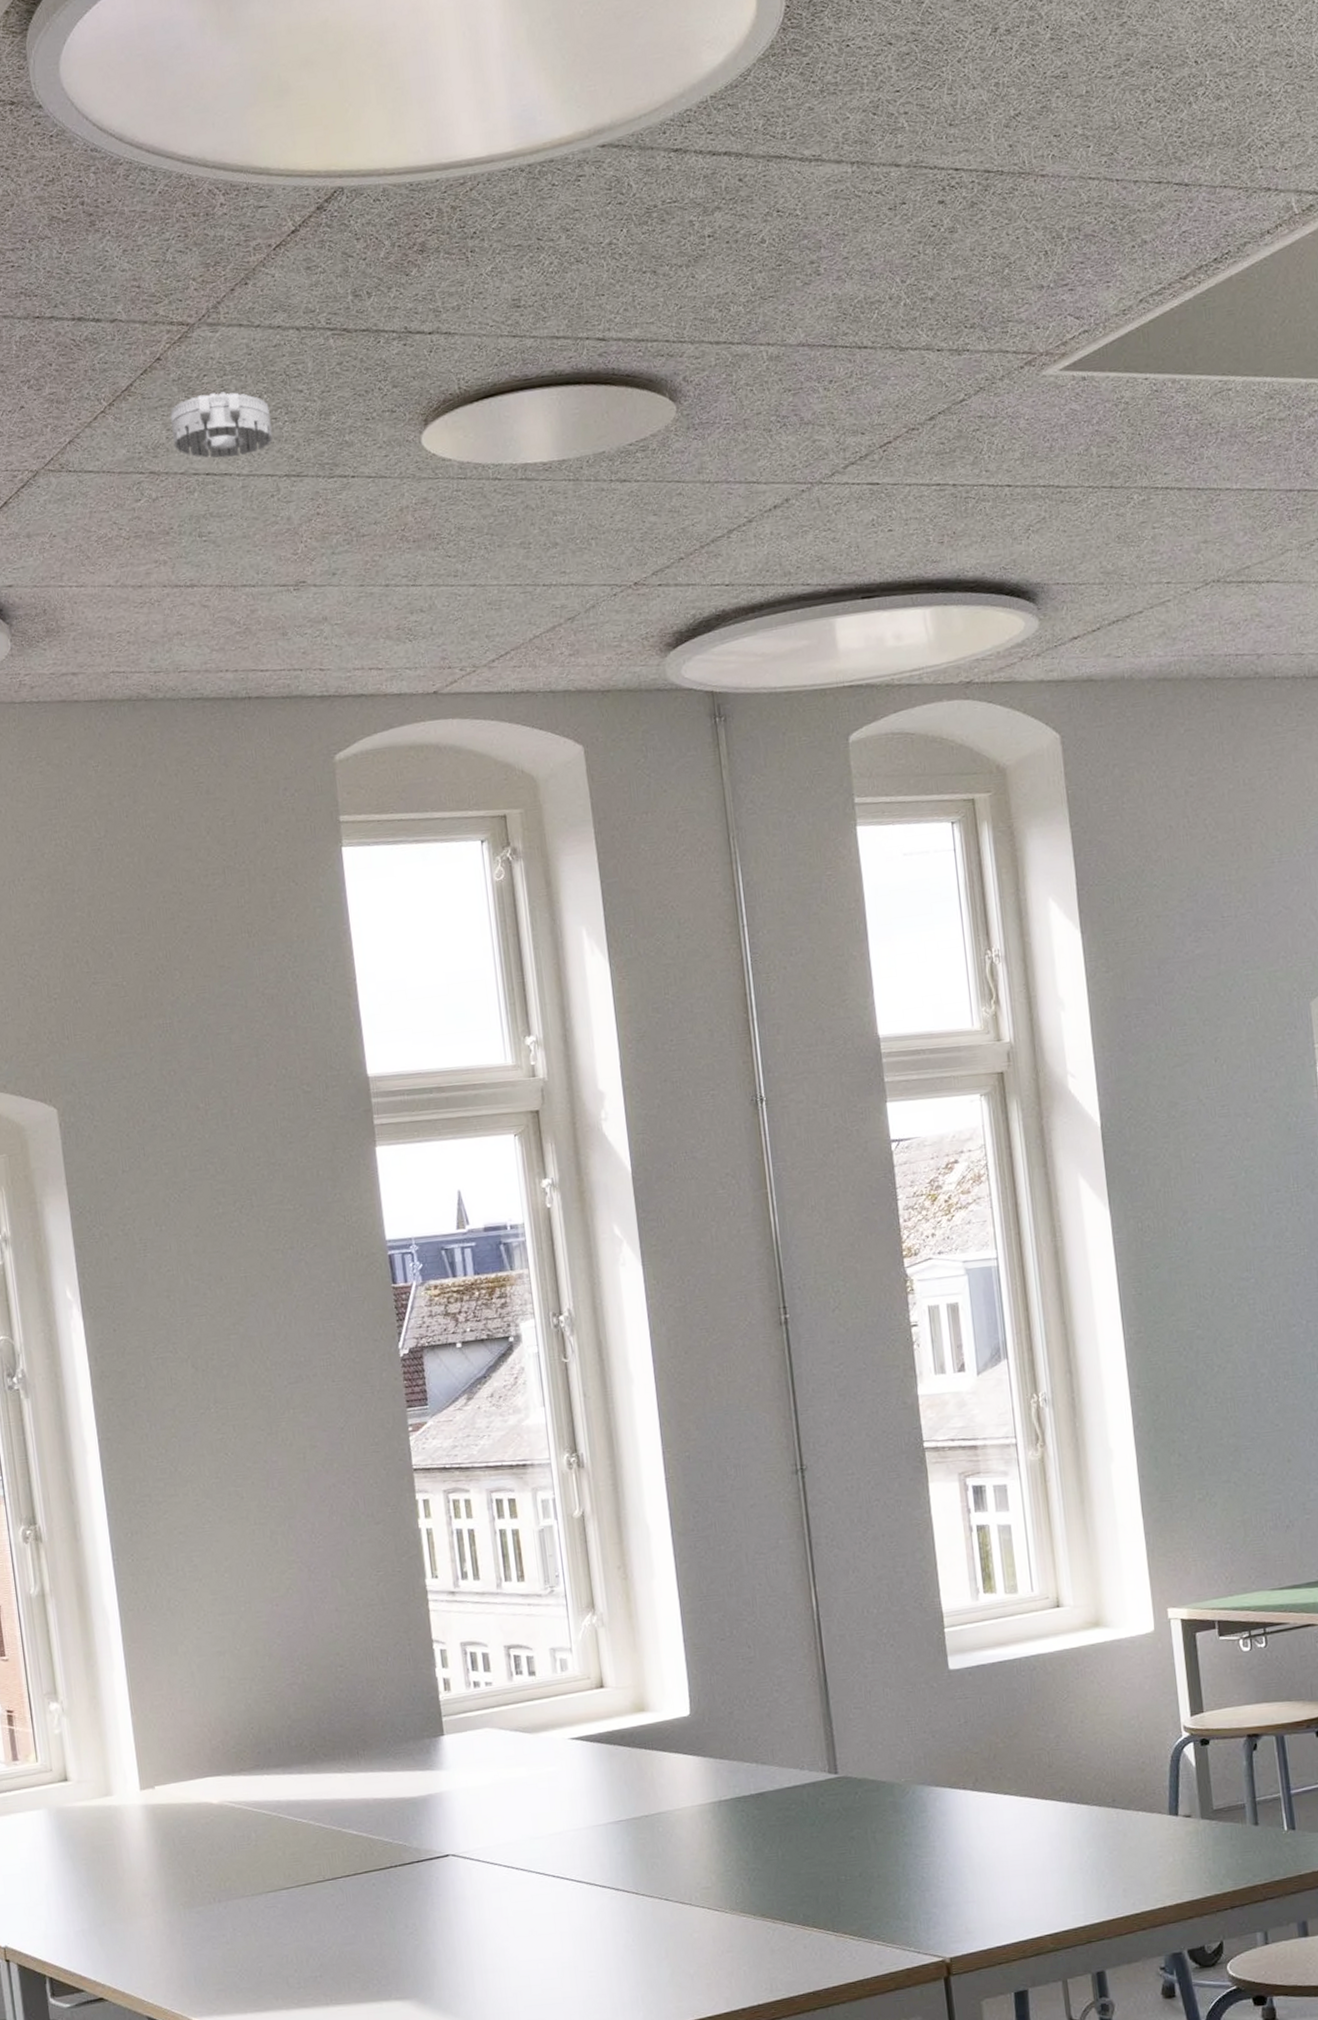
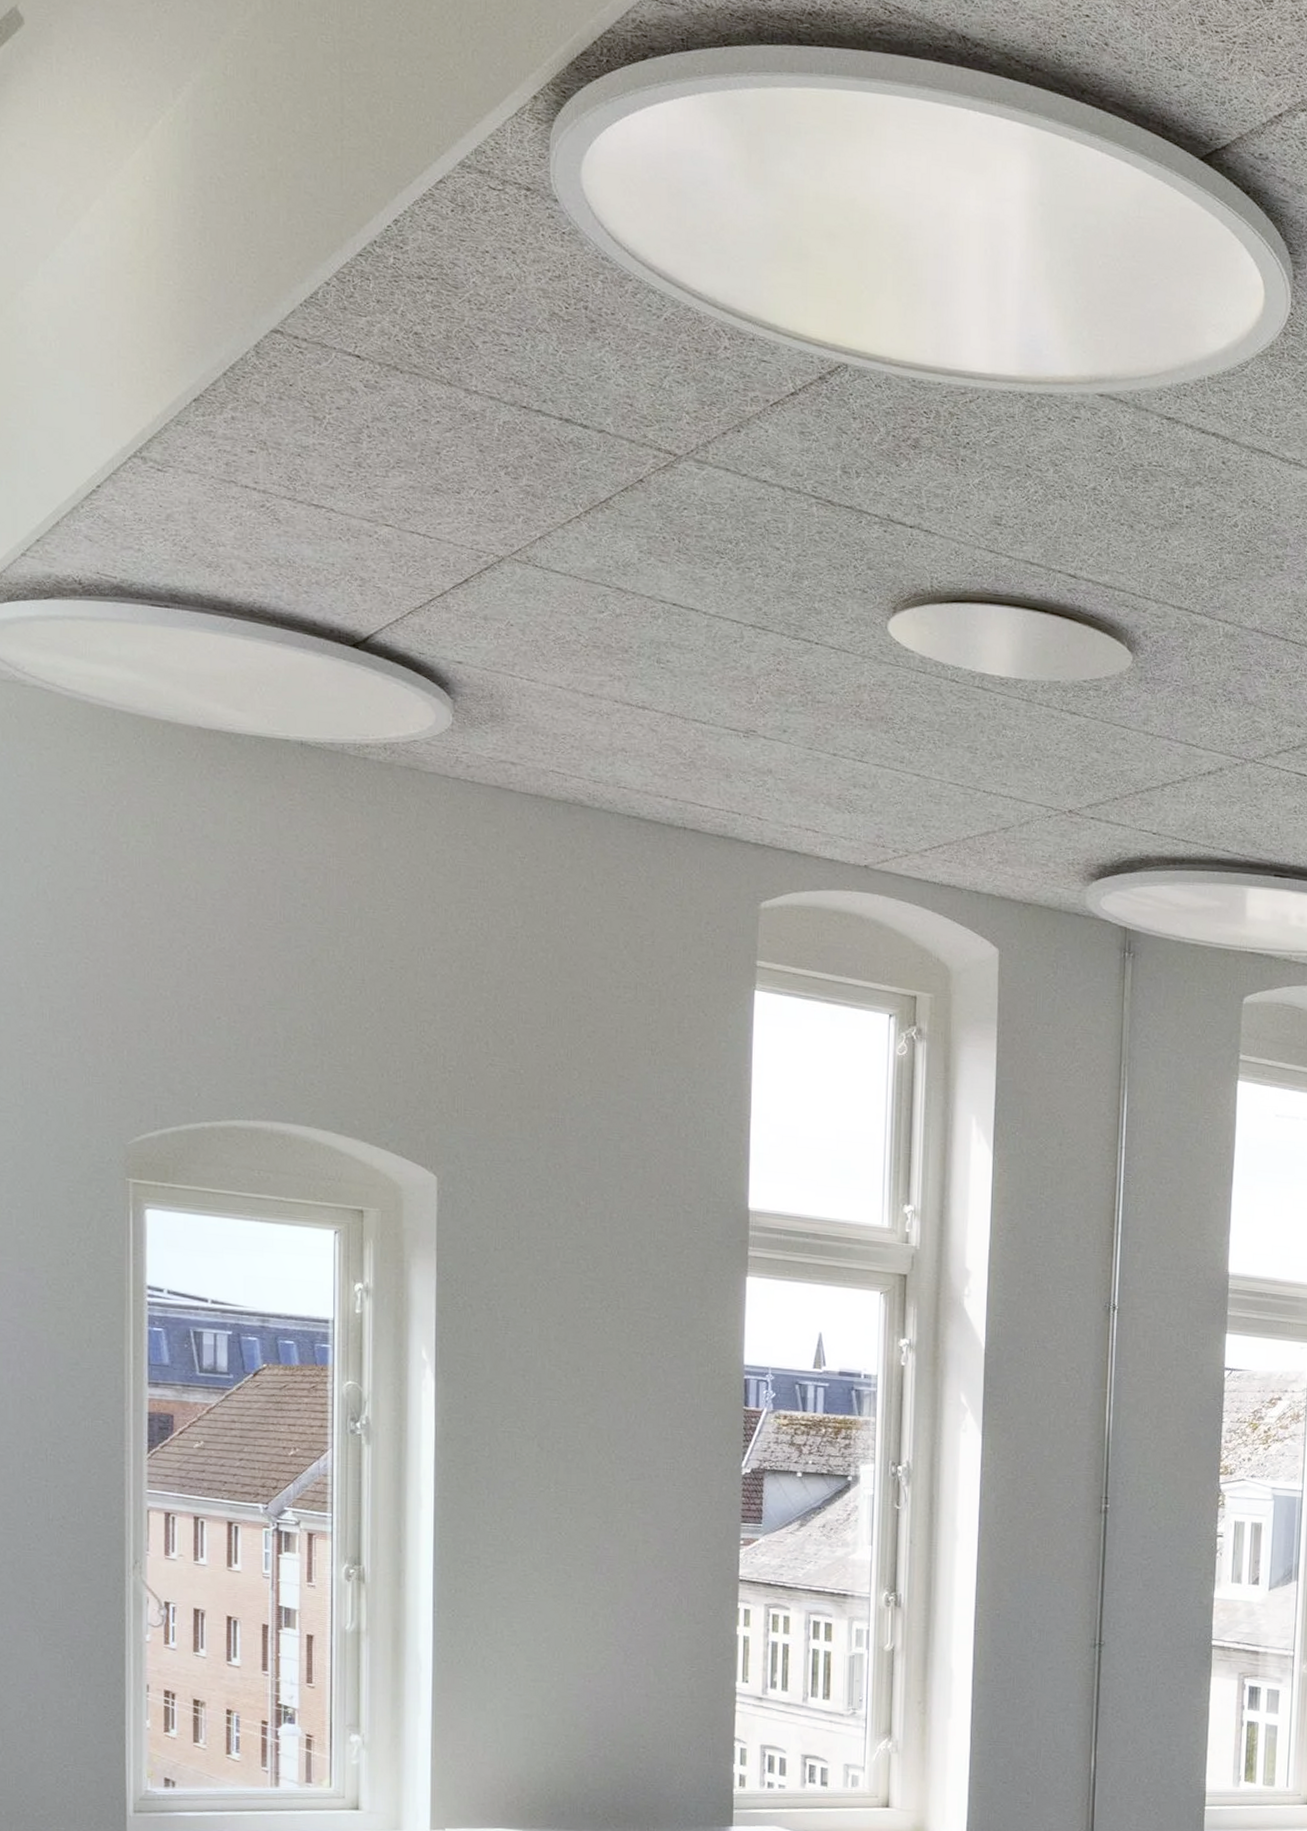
smoke detector: present [170,391,273,459] -> none [645,526,744,596]

